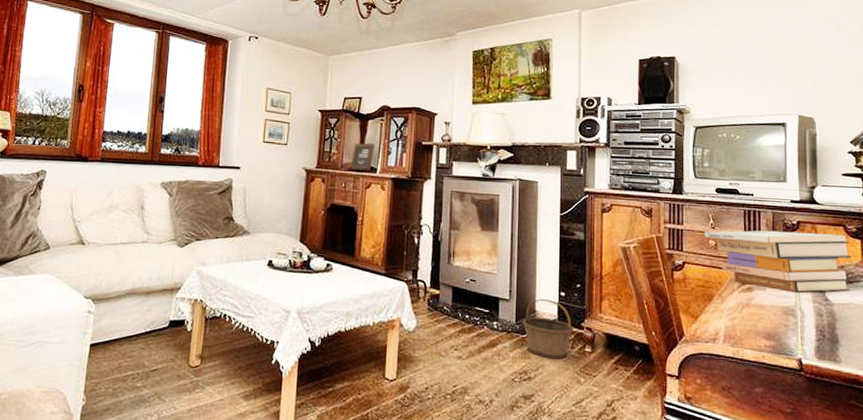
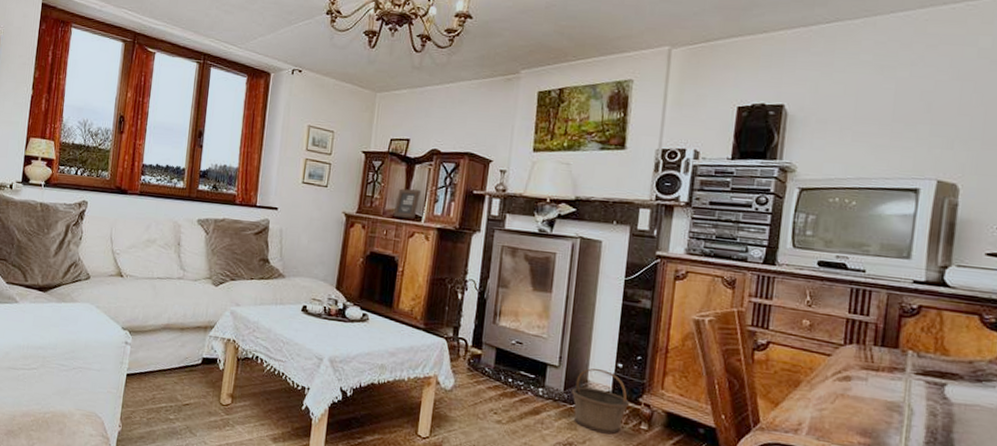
books: present [705,230,851,293] -> none [797,309,984,391]

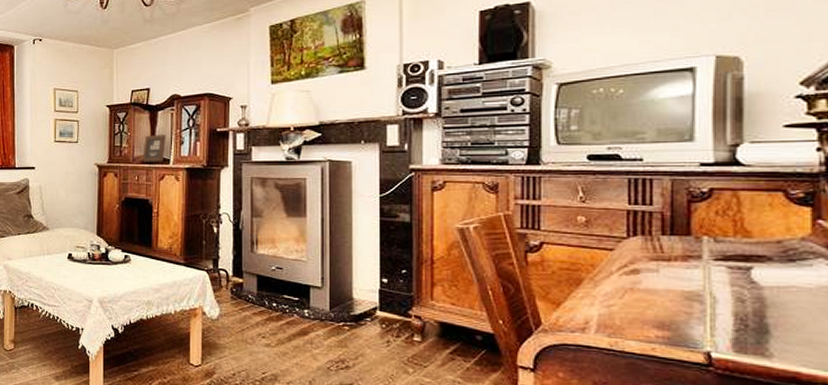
basket: present [571,368,630,434] -> none [337,285,400,349]

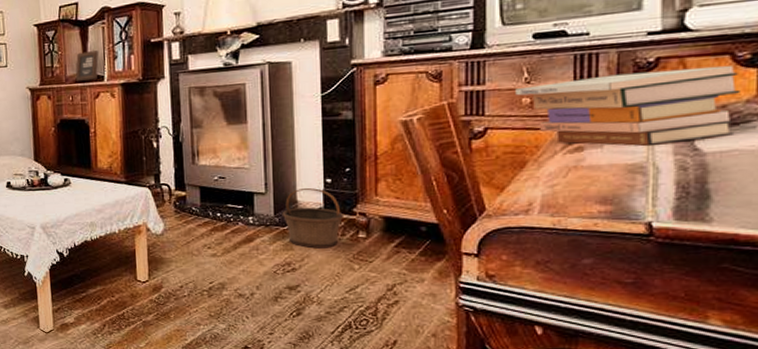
basket: none [337,285,400,349] -> present [281,187,345,249]
books: none [571,201,794,274] -> present [516,65,739,146]

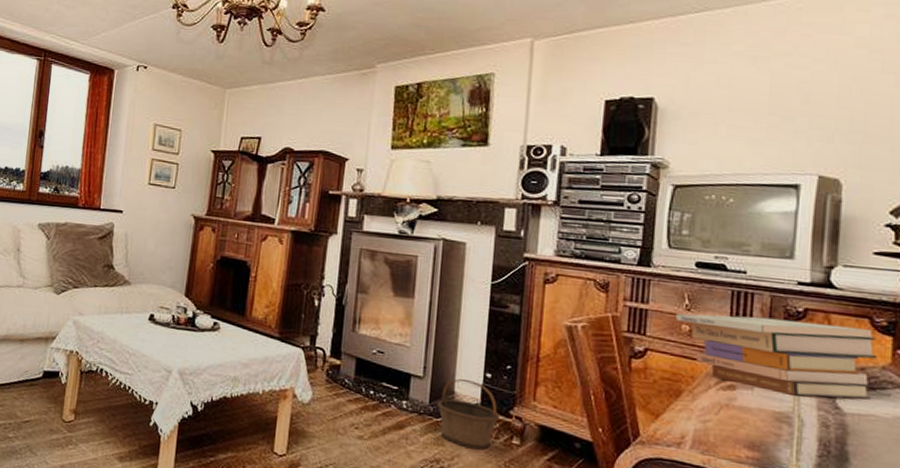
picture frame: present [75,50,99,82] -> none [244,189,273,222]

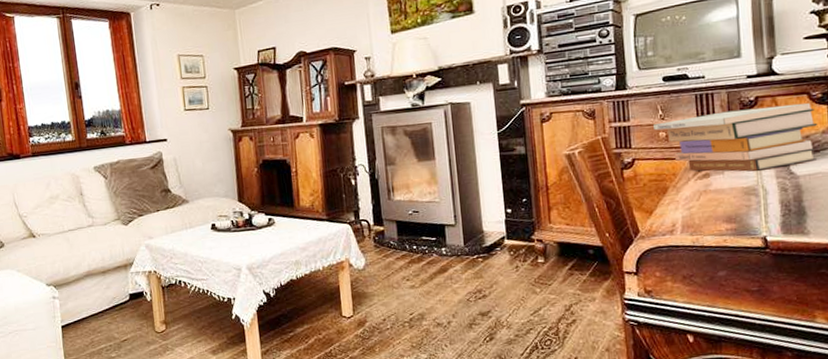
basket: present [436,378,501,450] -> none [470,218,525,275]

